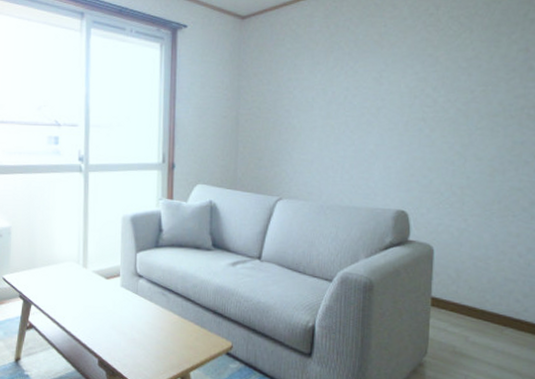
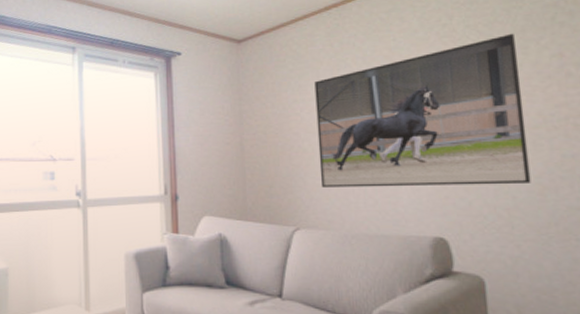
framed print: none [305,27,490,166] -> present [314,33,531,188]

